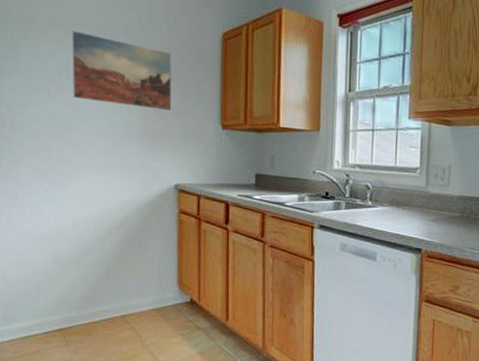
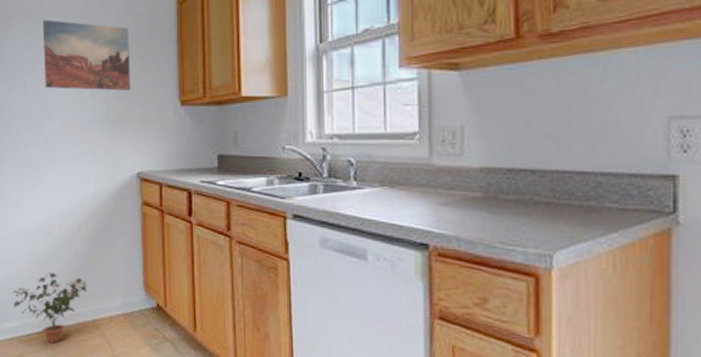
potted plant: none [27,272,117,339] -> present [12,271,87,344]

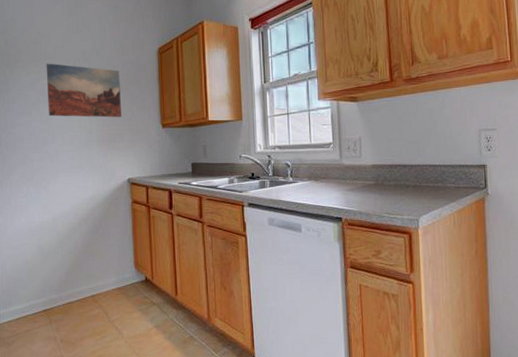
potted plant: present [12,271,87,344] -> none [19,260,87,318]

